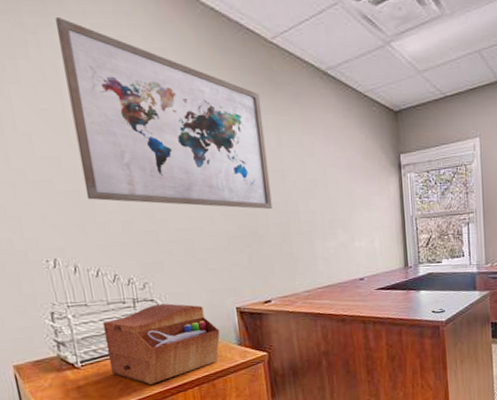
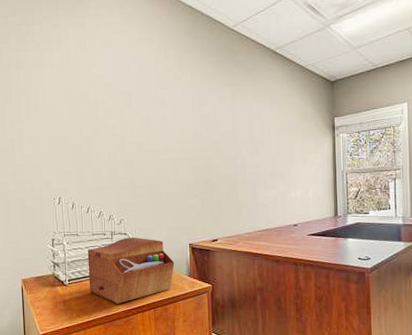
wall art: present [54,16,272,209] -> none [80,18,224,162]

